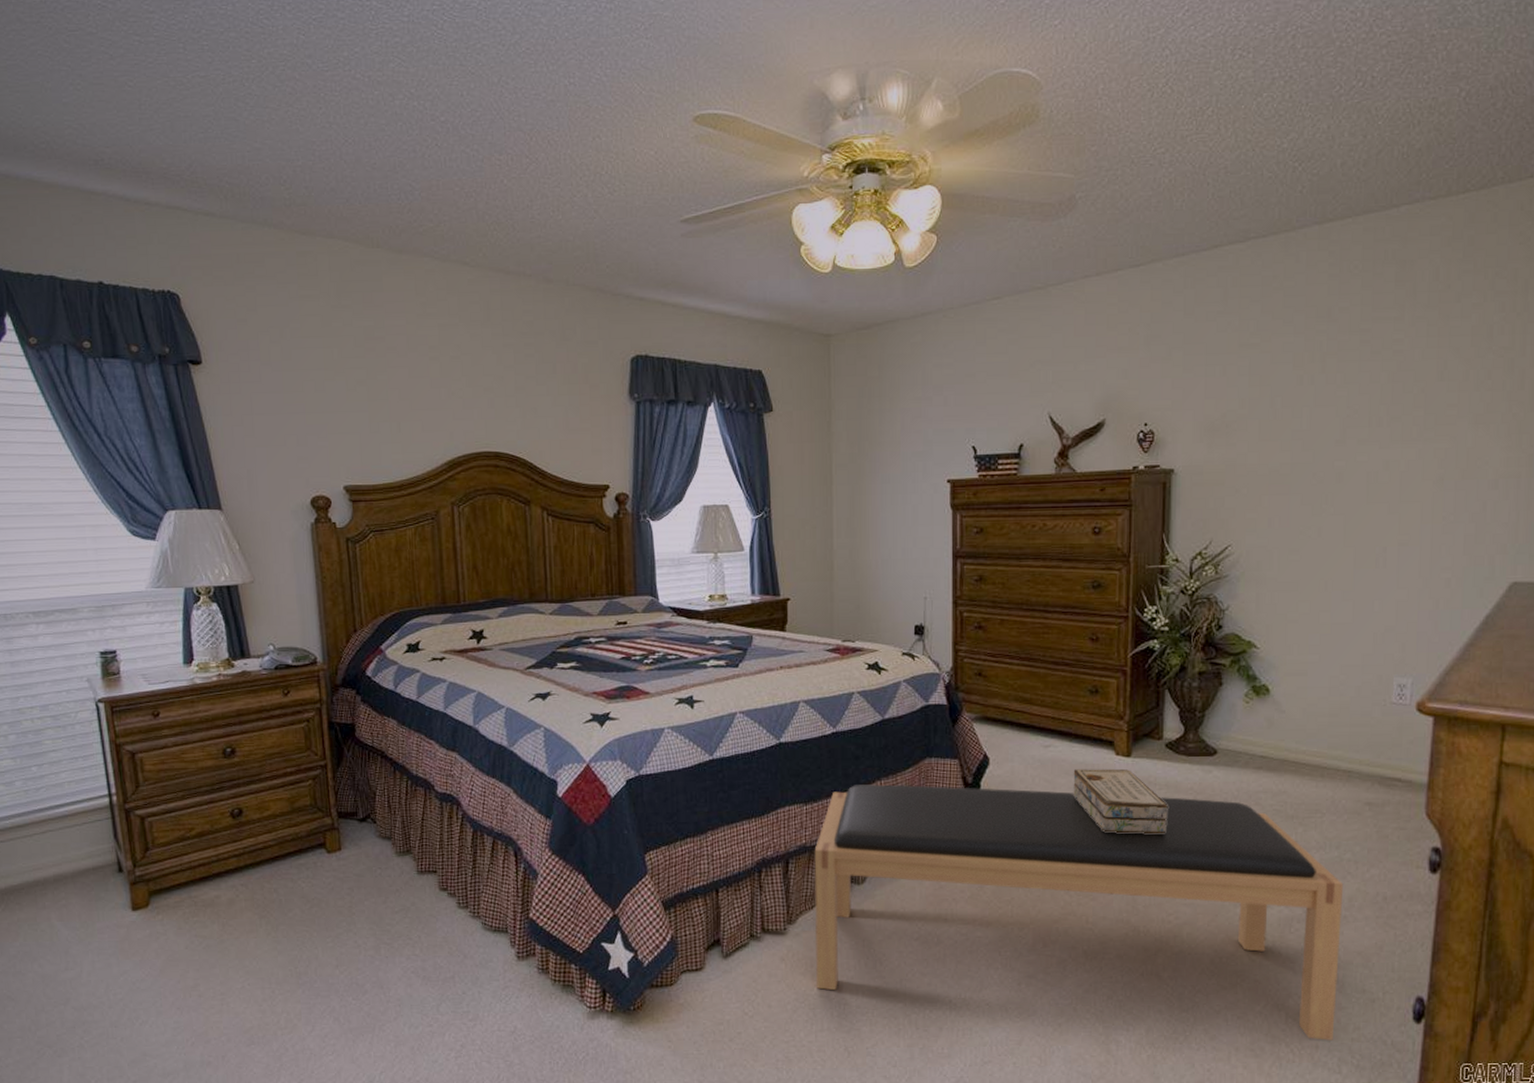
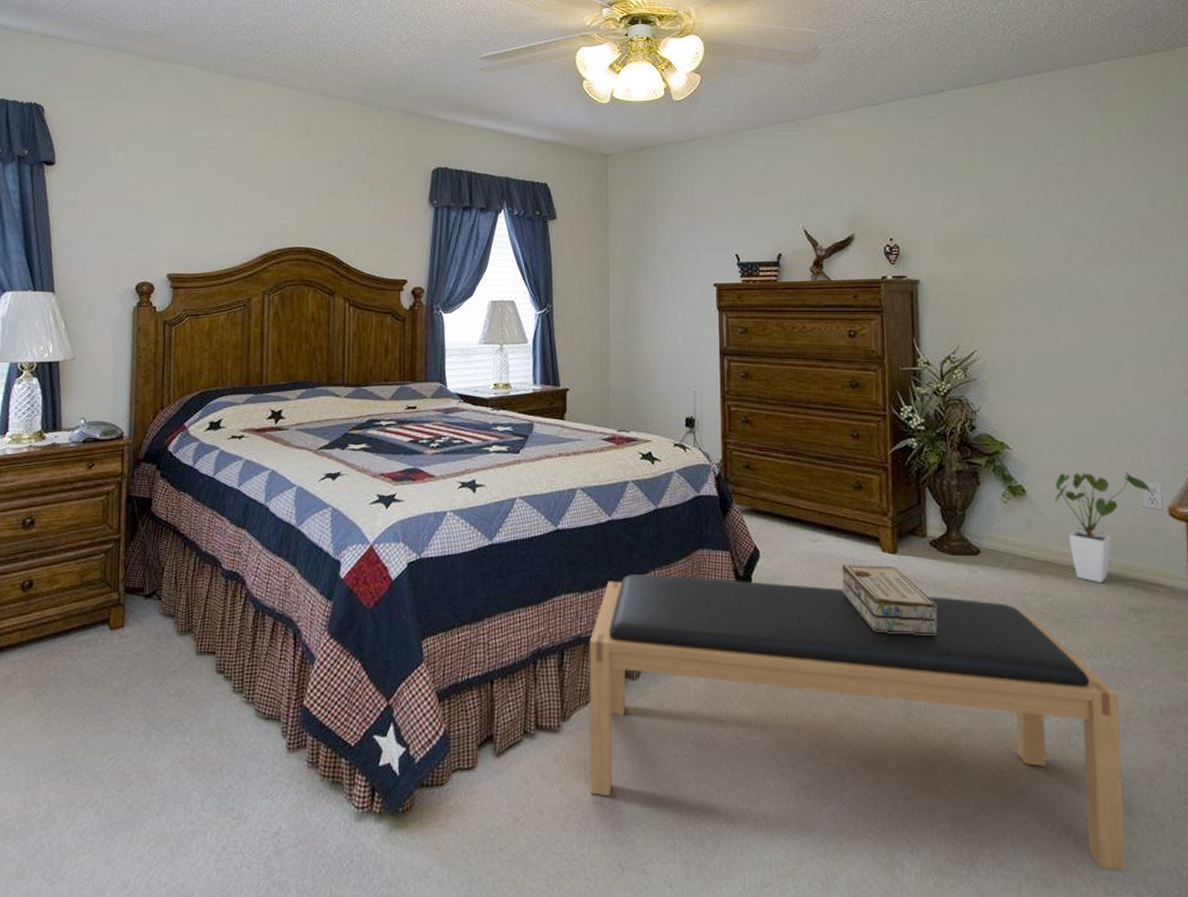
house plant: none [1298,668,1400,780] -> present [1053,472,1151,584]

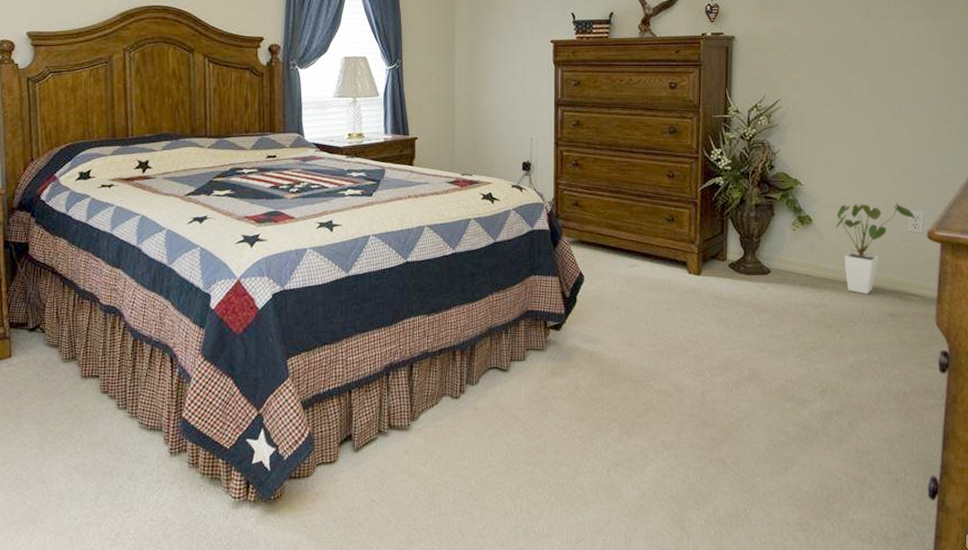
bench: present [589,574,1126,871] -> none [435,298,872,515]
decorative box: present [842,565,937,635] -> none [653,285,731,341]

